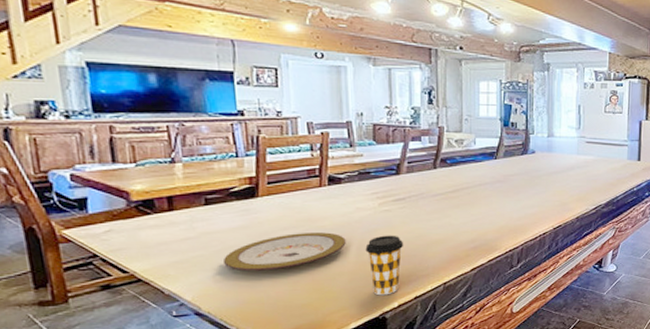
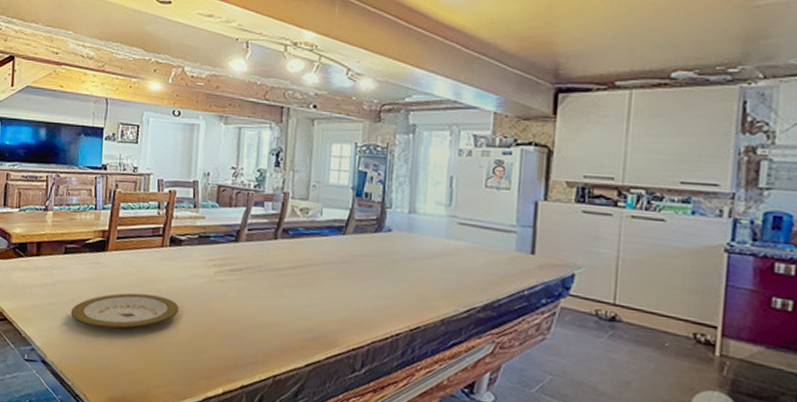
coffee cup: present [365,235,404,296] -> none [196,308,236,378]

